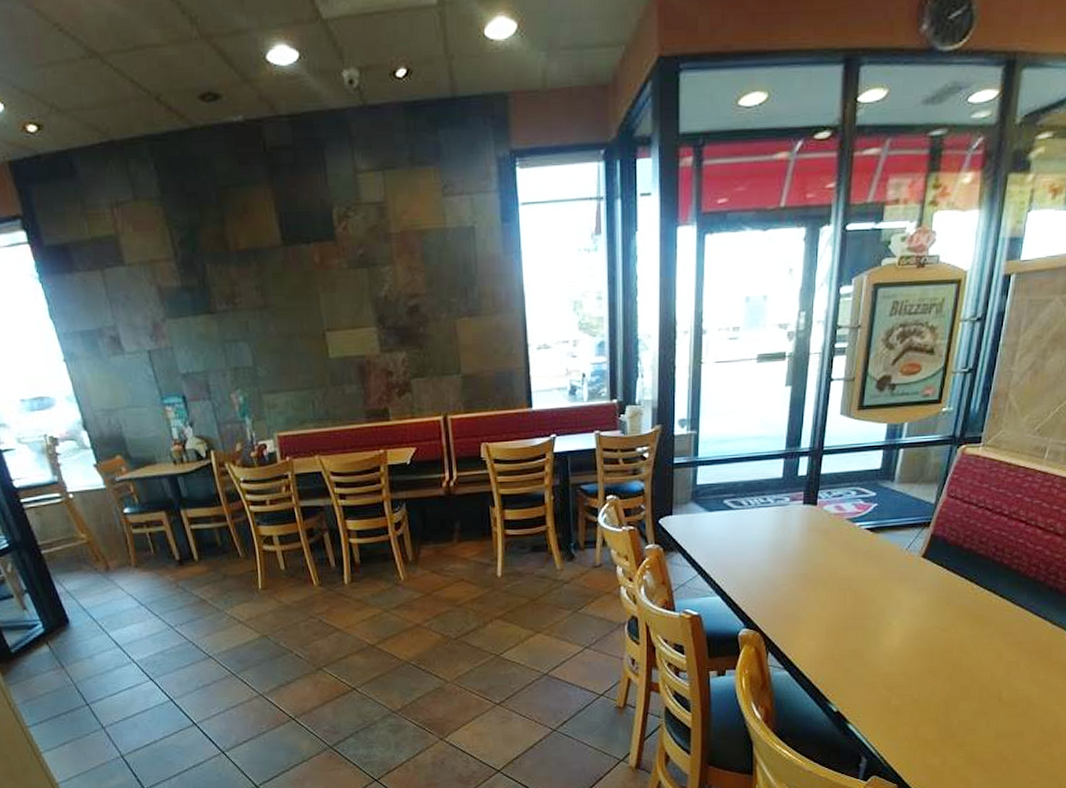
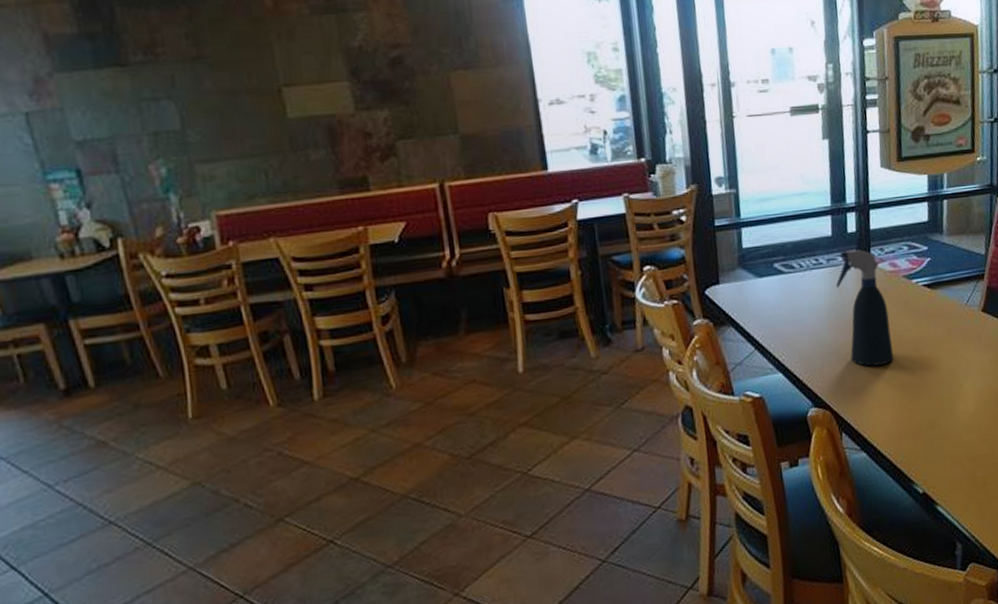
spray bottle: none [780,492,834,598] -> present [835,250,894,367]

